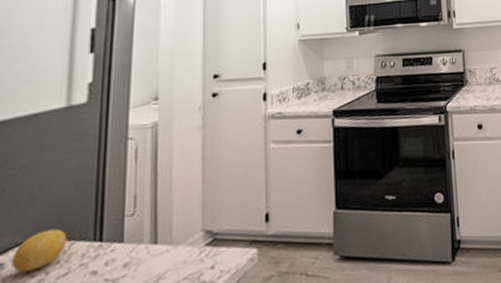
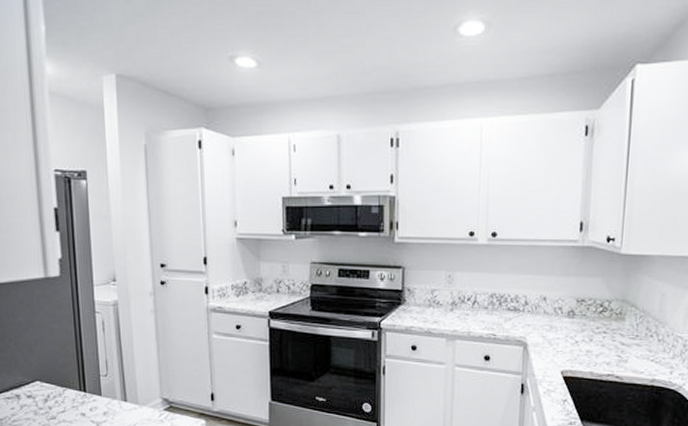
fruit: present [11,228,68,273] -> none [24,376,61,404]

